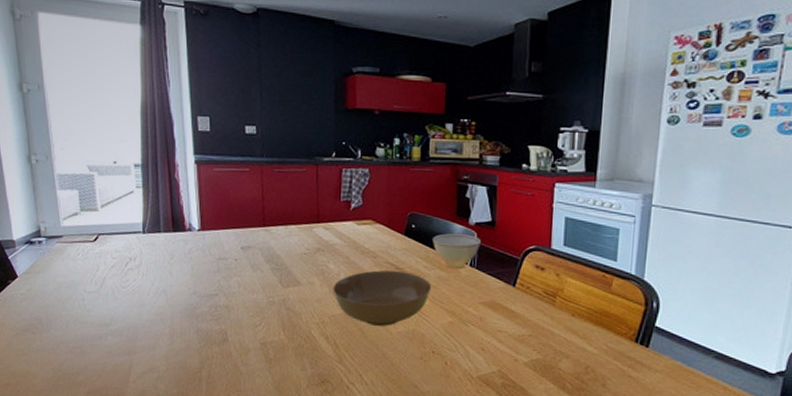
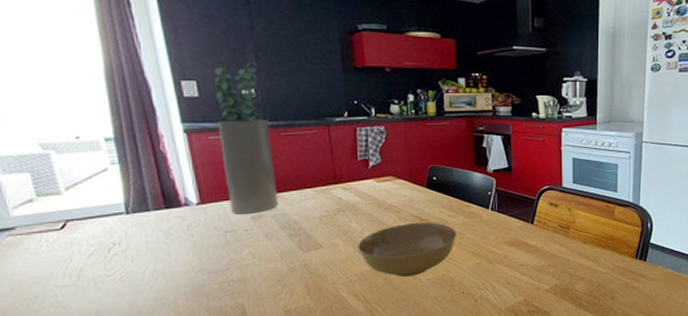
vase: none [222,92,266,245] -> present [213,53,278,216]
bowl: present [433,233,481,270] -> none [454,181,499,215]

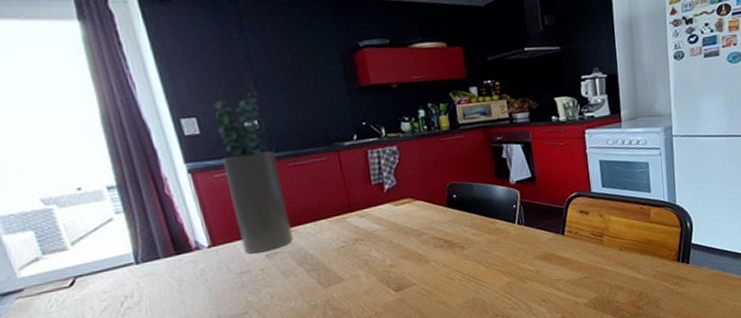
bowl: present [357,222,457,277] -> none [380,243,485,305]

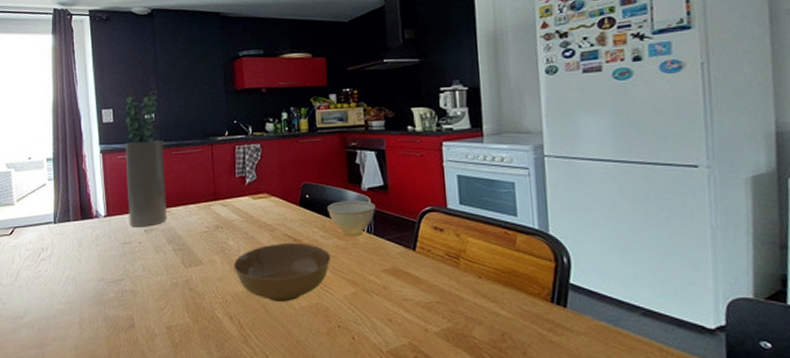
bowl: none [380,243,485,305] -> present [233,243,332,302]
bowl: none [477,194,525,231] -> present [327,200,375,237]

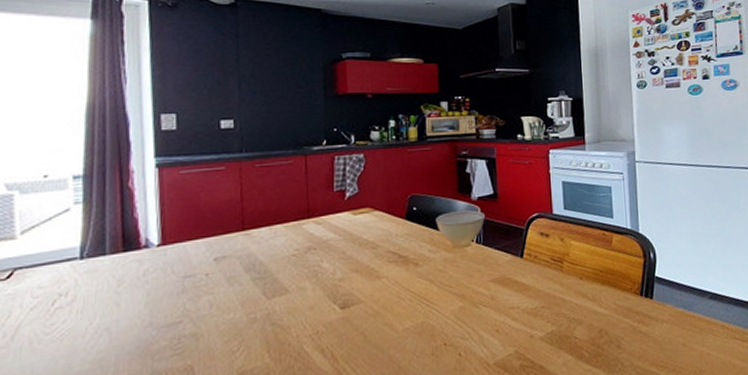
vase: present [125,83,167,229] -> none [191,84,246,258]
bowl: present [233,243,332,302] -> none [328,259,439,326]

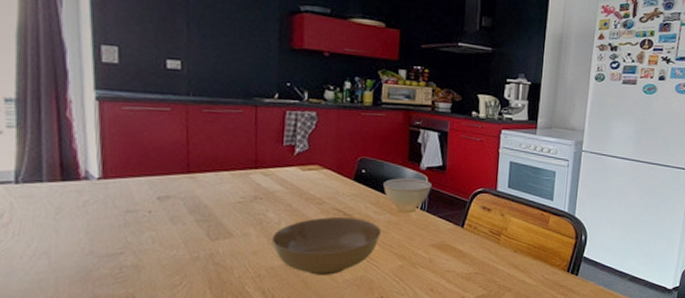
bowl: none [328,259,439,326] -> present [272,217,382,275]

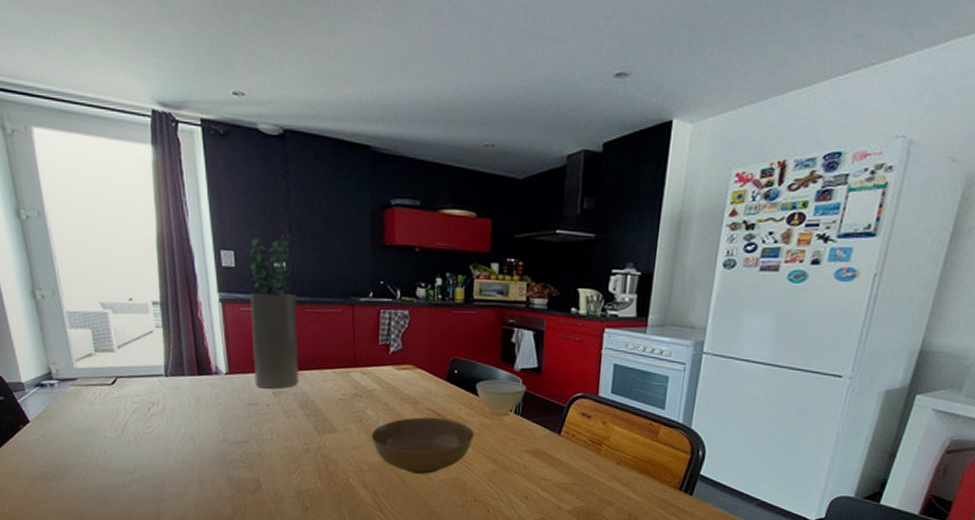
vase: none [134,23,192,195] -> present [249,225,298,390]

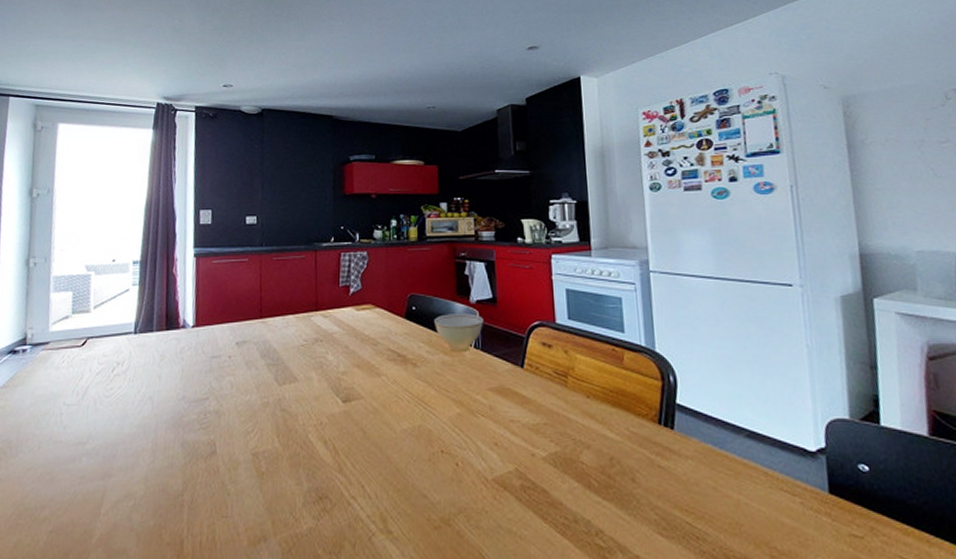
vase: present [249,225,298,390] -> none [219,184,265,341]
bowl: present [371,417,475,474] -> none [331,359,437,424]

